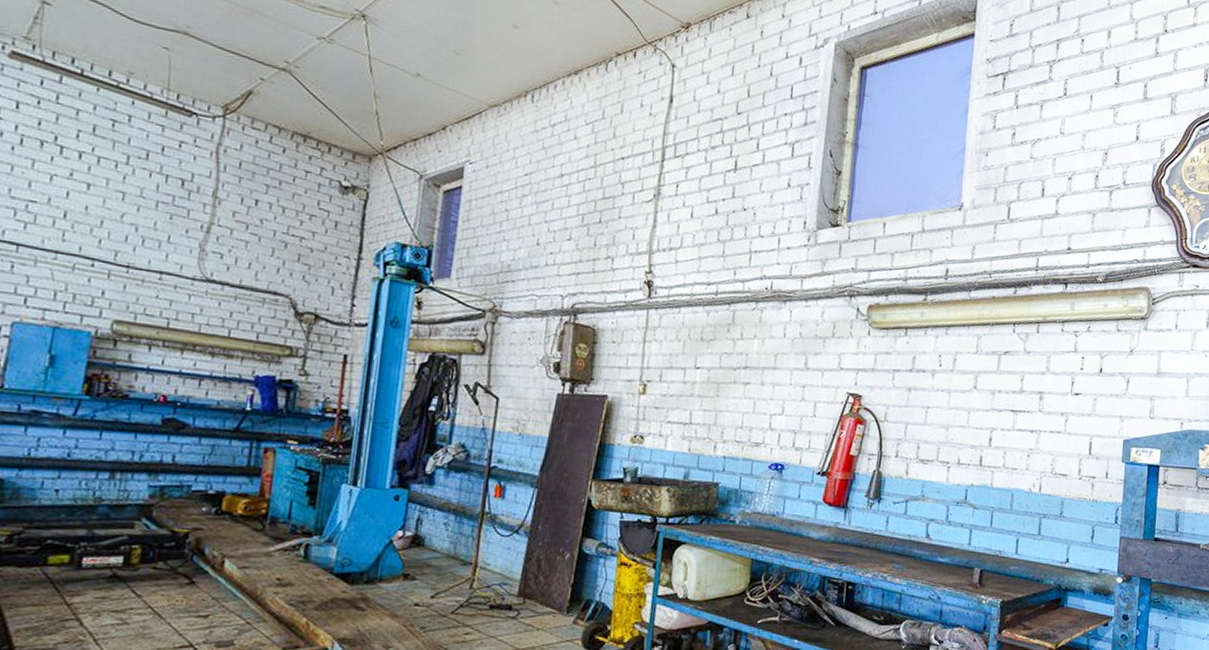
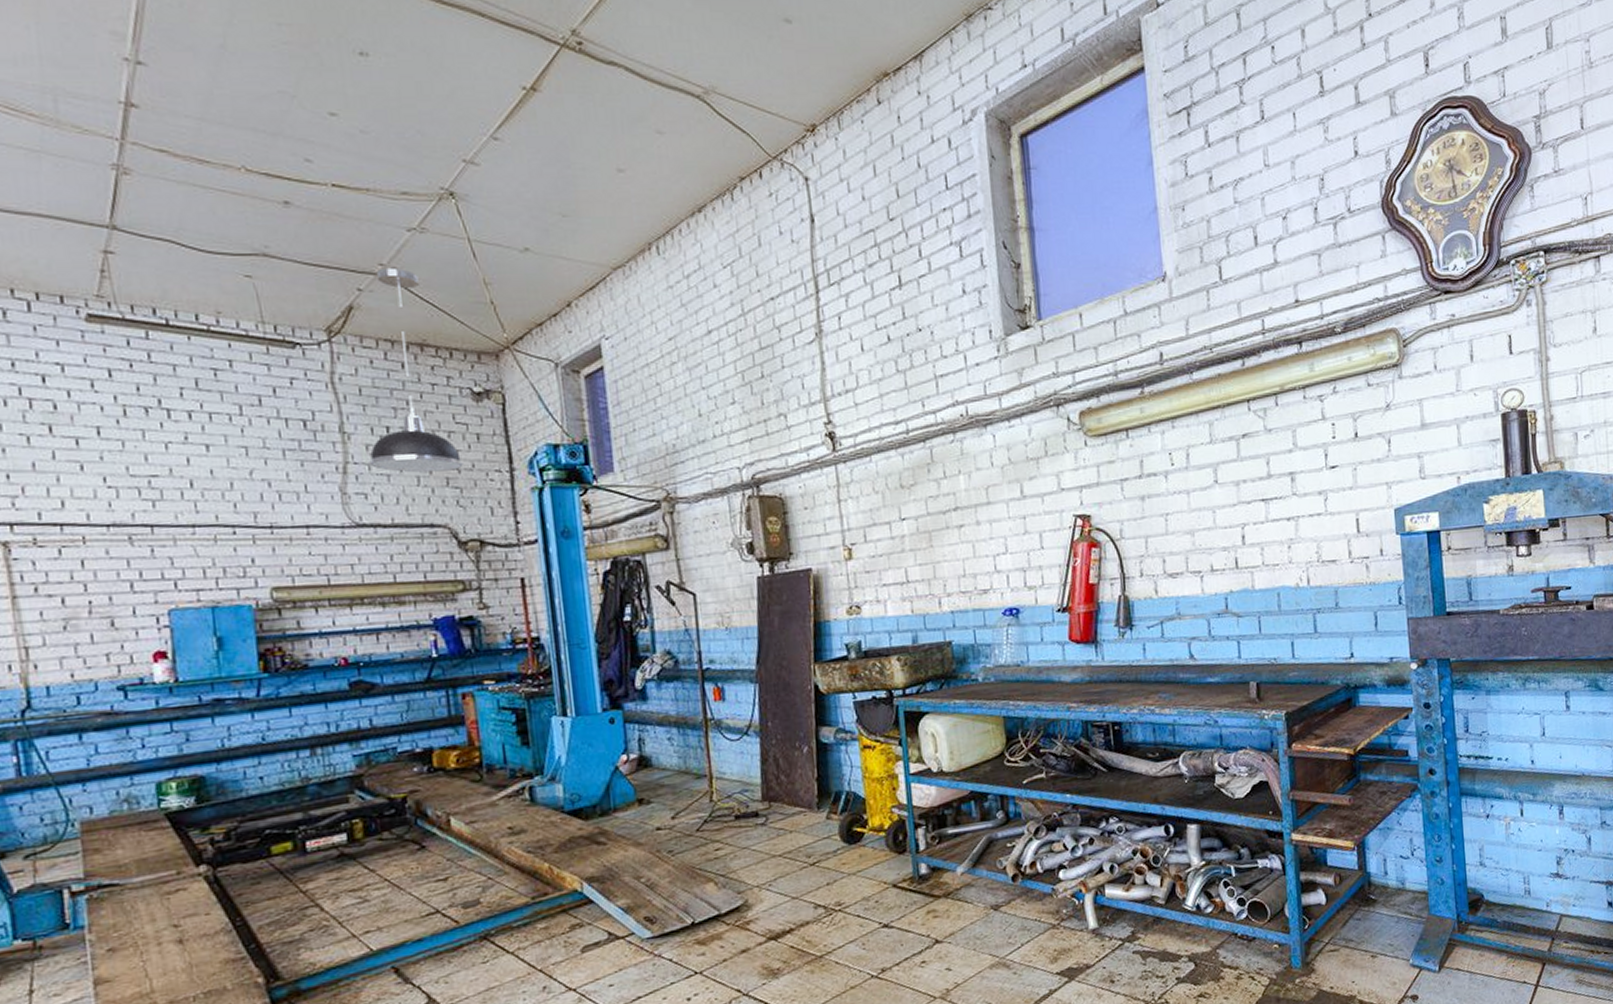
light fixture: none [232,65,318,249] -> present [369,267,464,473]

